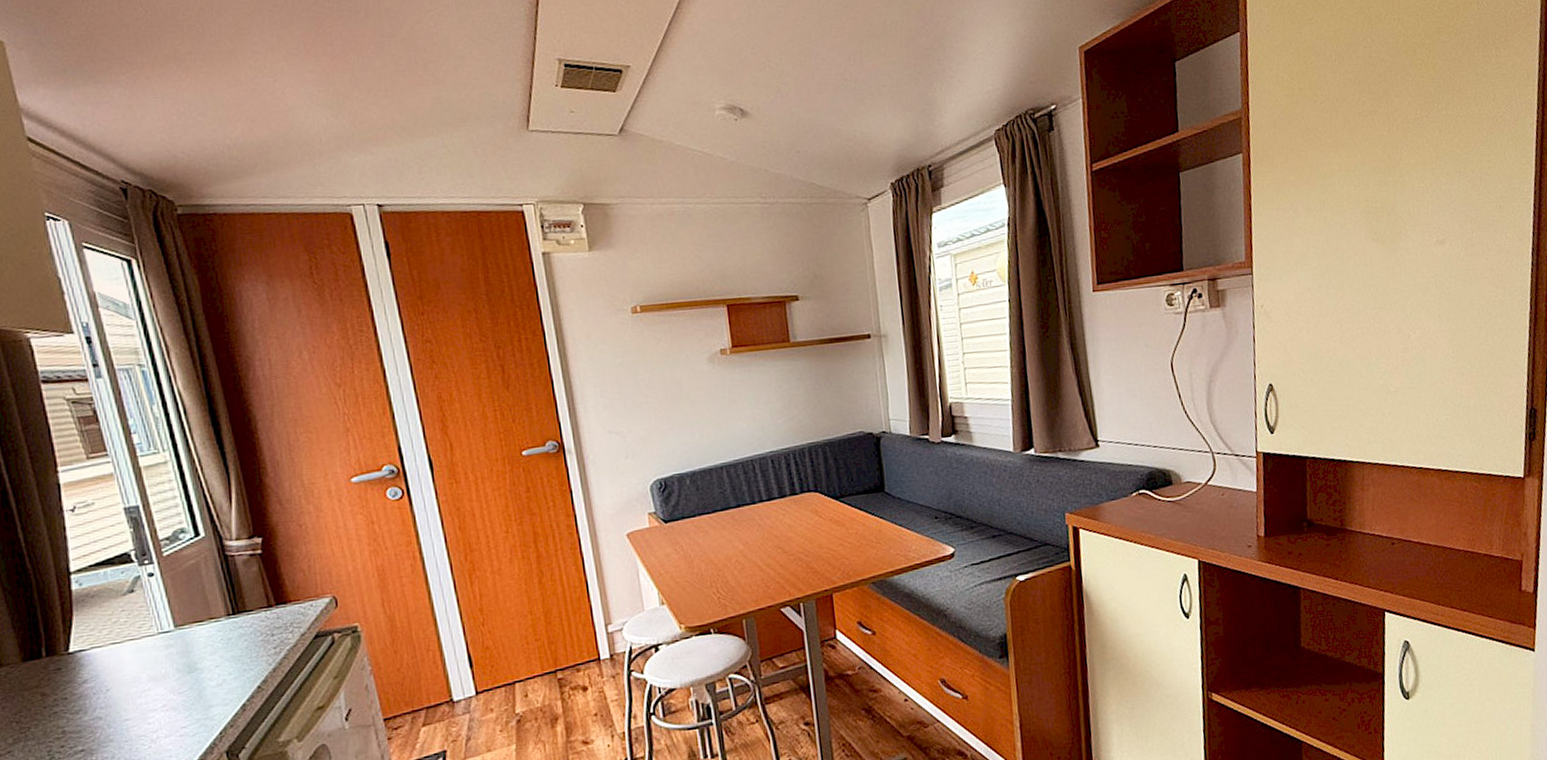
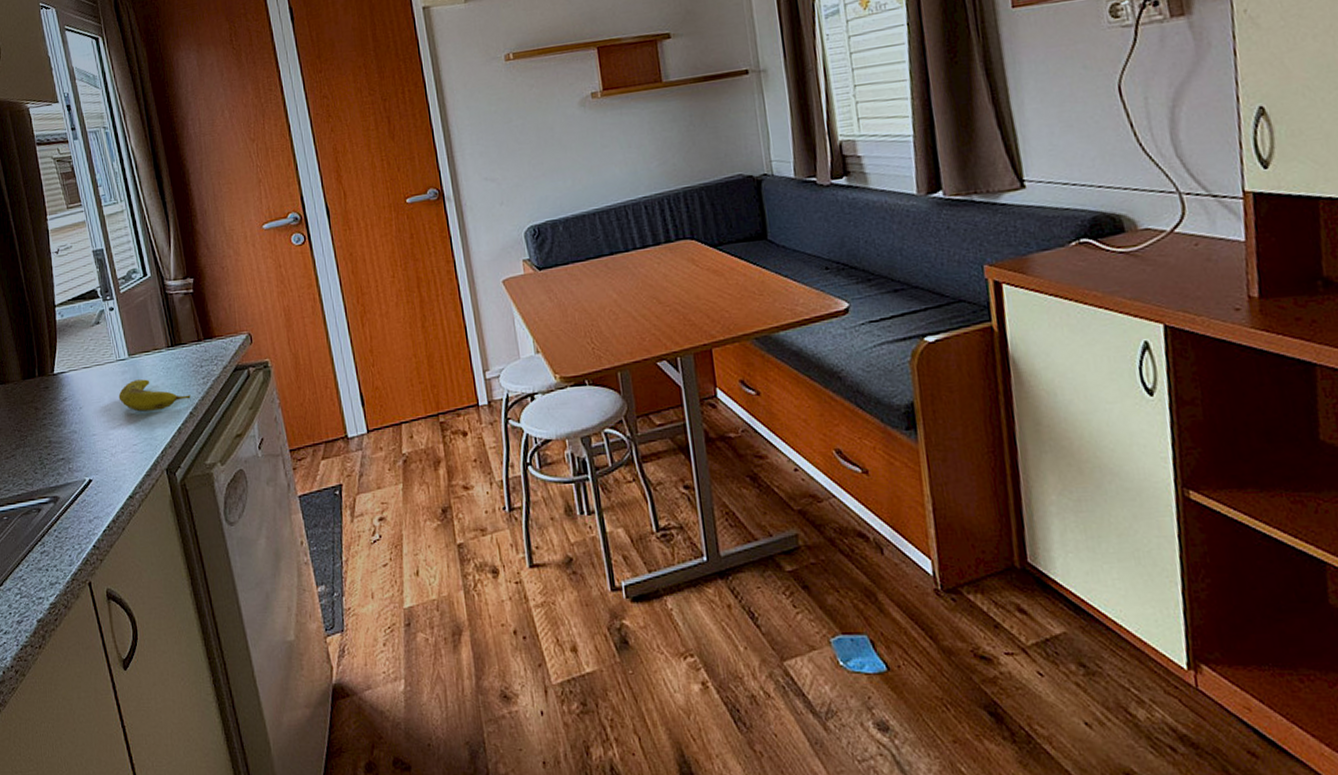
fruit: none [161,652,259,690] -> present [118,379,191,412]

